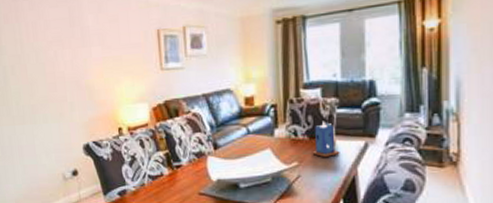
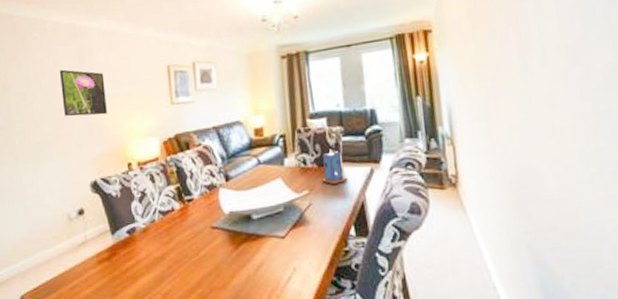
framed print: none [51,32,98,80] -> present [60,69,107,117]

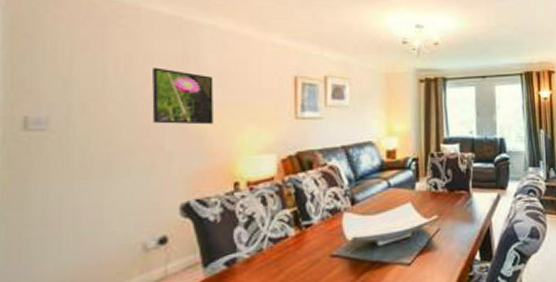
candle: present [321,149,348,185] -> none [451,174,477,210]

